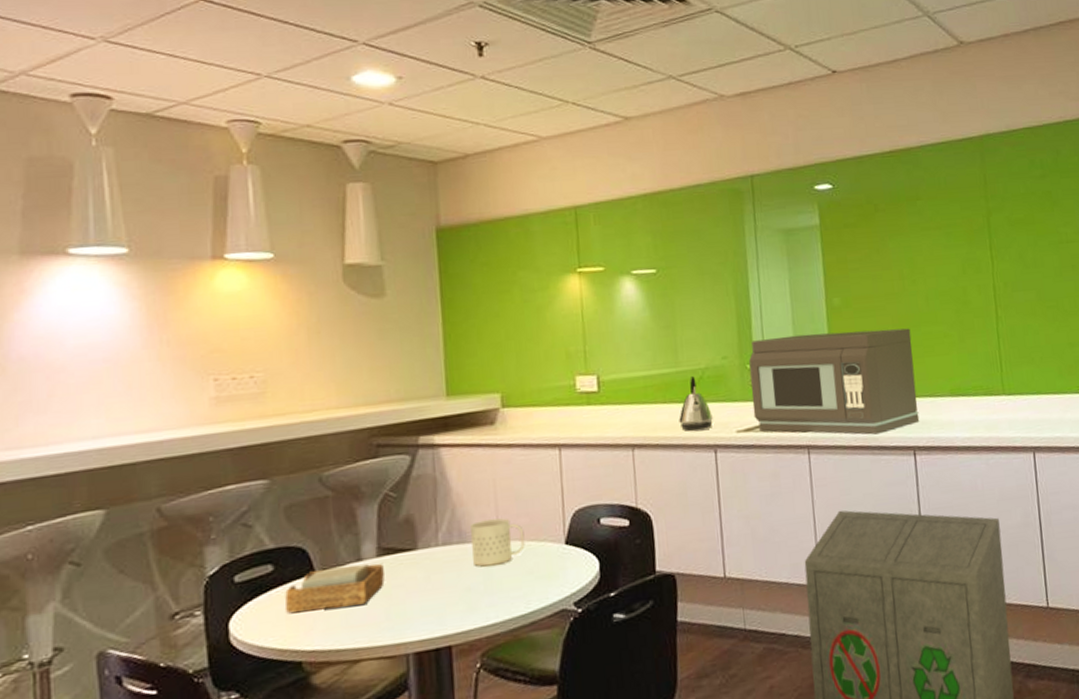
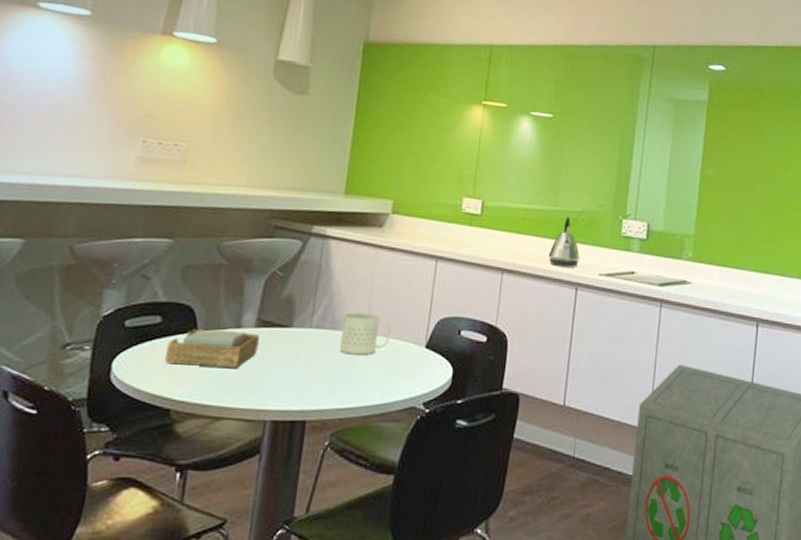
microwave: present [749,328,920,435] -> none [617,195,773,301]

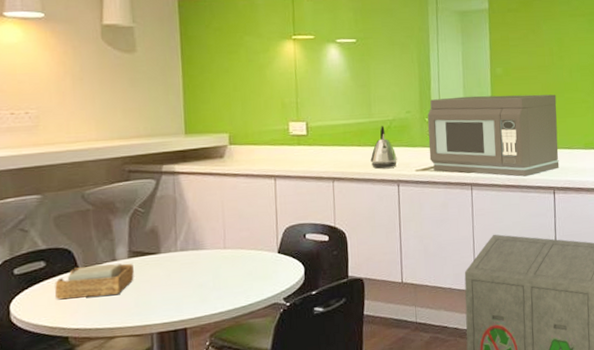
mug: present [340,312,391,355] -> none [203,231,246,269]
microwave: none [617,195,773,301] -> present [428,94,559,177]

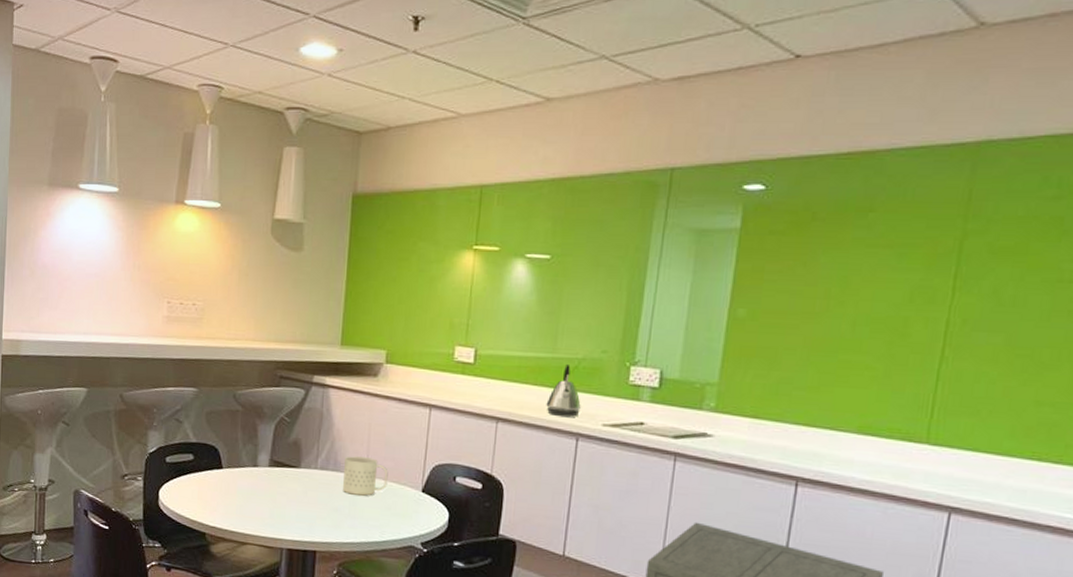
napkin holder: present [54,263,134,300] -> none [198,467,273,502]
mug: none [203,231,246,269] -> present [343,456,388,496]
microwave: present [428,94,559,177] -> none [623,339,824,457]

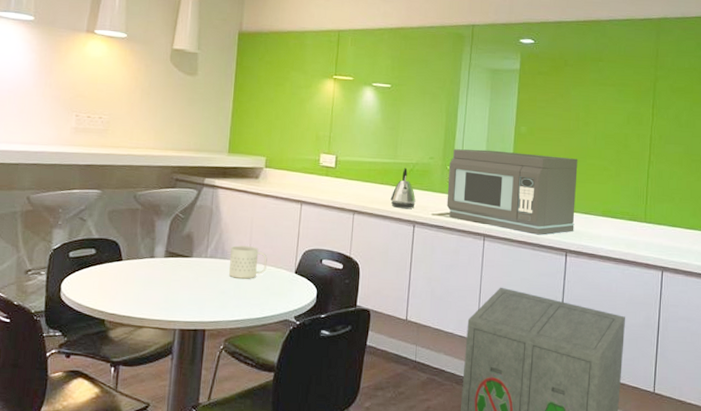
microwave: none [623,339,824,457] -> present [446,149,578,235]

